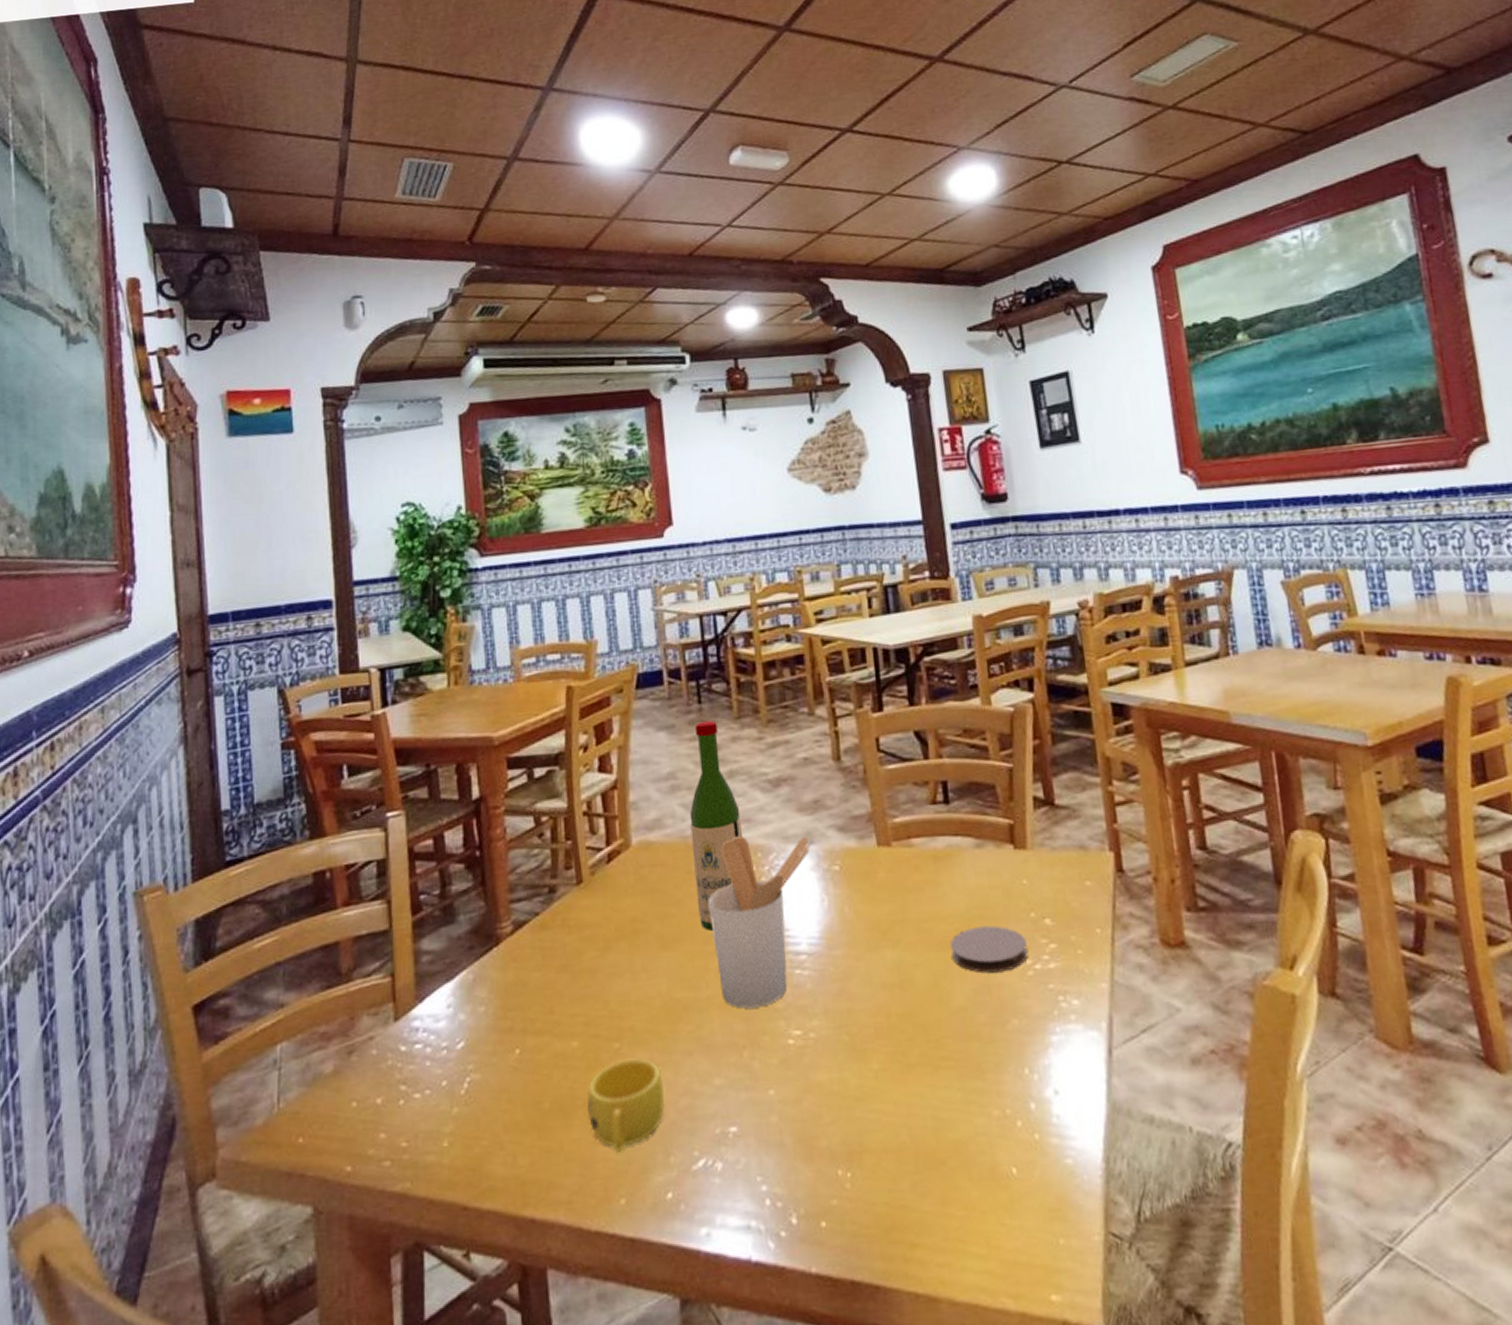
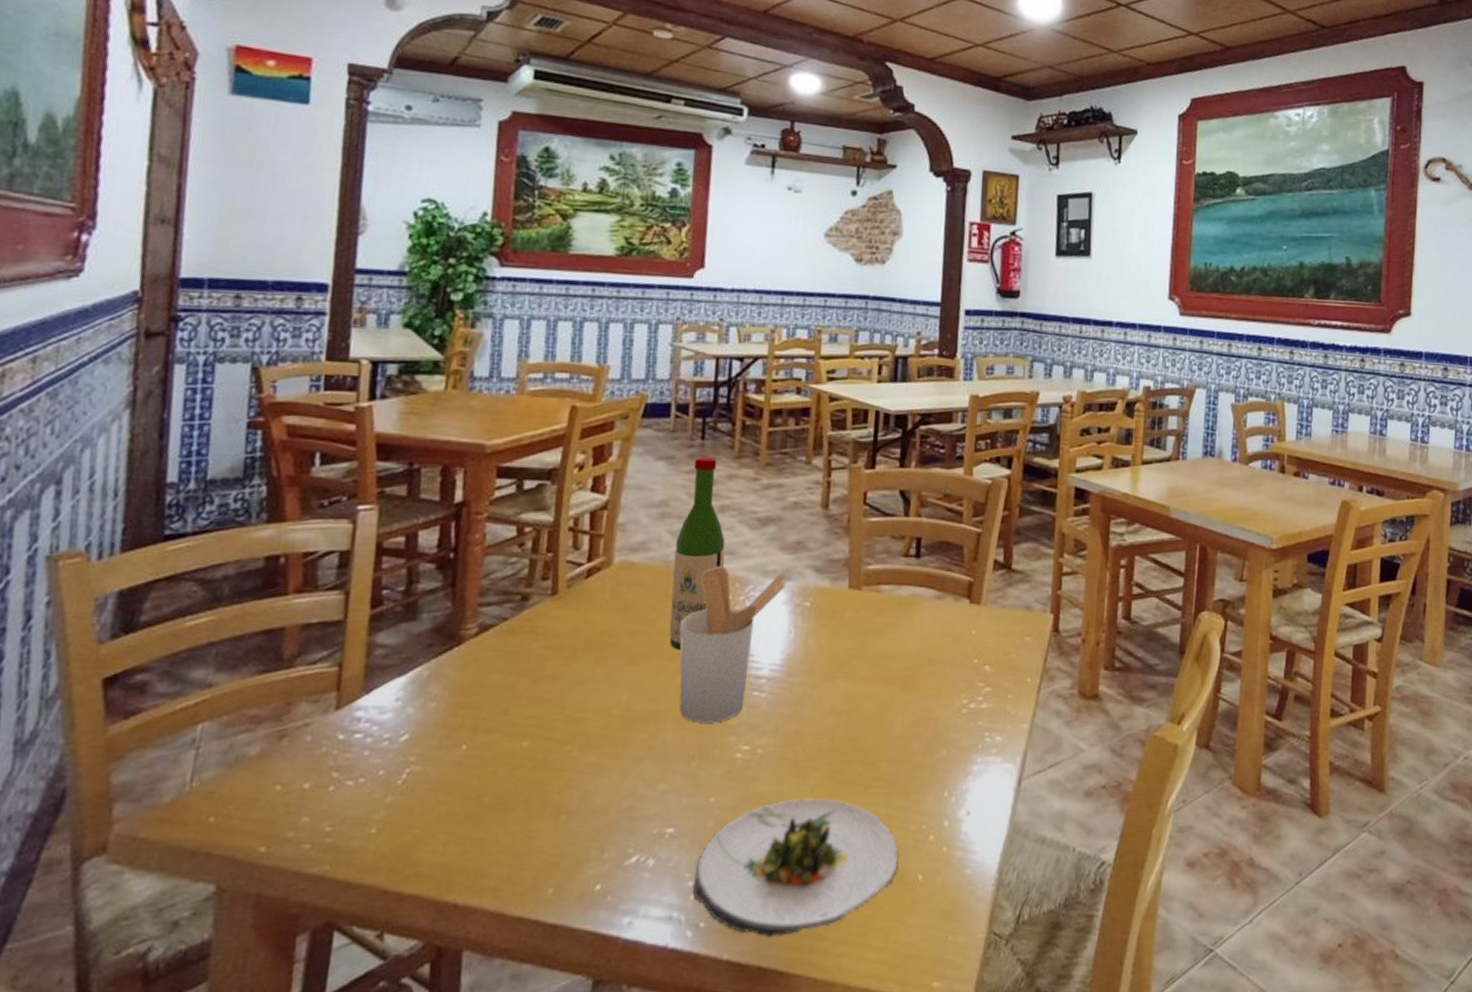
cup: present [587,1058,665,1152] -> none [527,761,609,846]
salad plate: none [767,1083,987,1247] -> present [693,798,899,938]
coaster: present [951,925,1028,974] -> none [899,667,966,708]

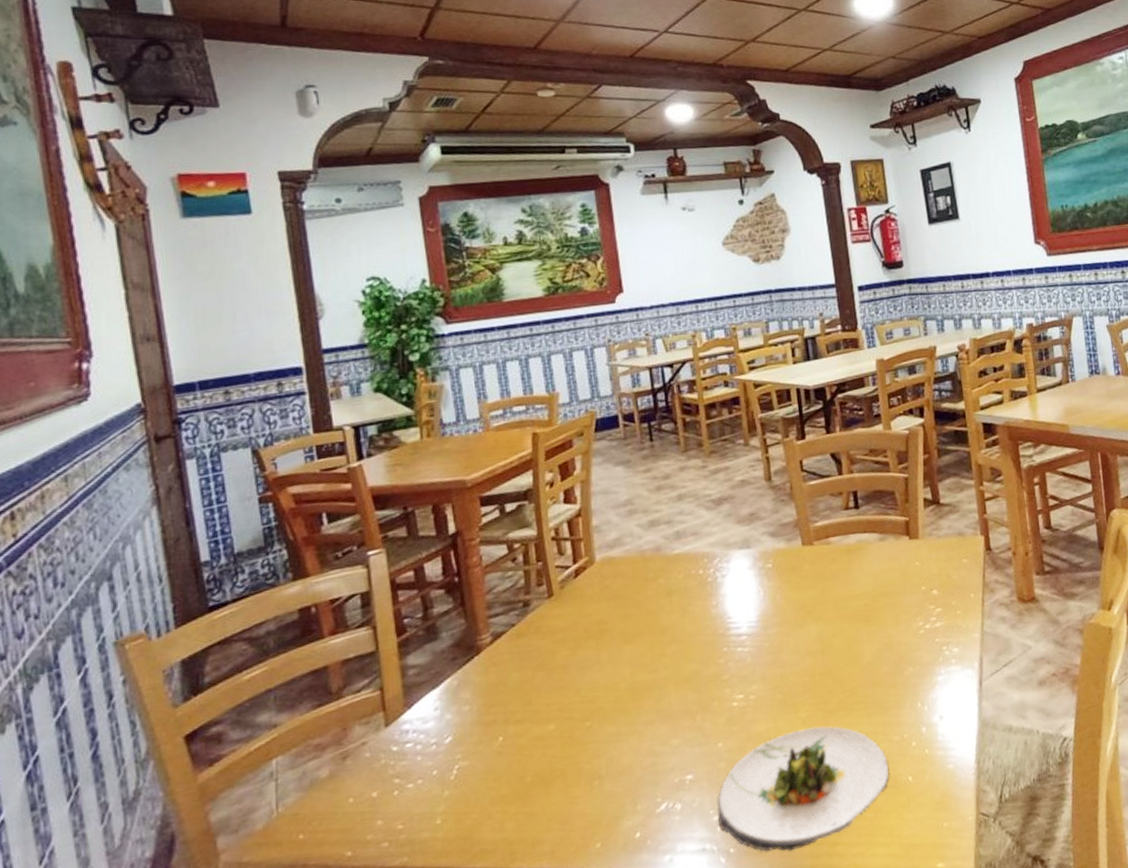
wine bottle: present [669,457,726,650] -> none [645,455,691,625]
utensil holder: present [679,565,788,723] -> none [663,543,749,683]

